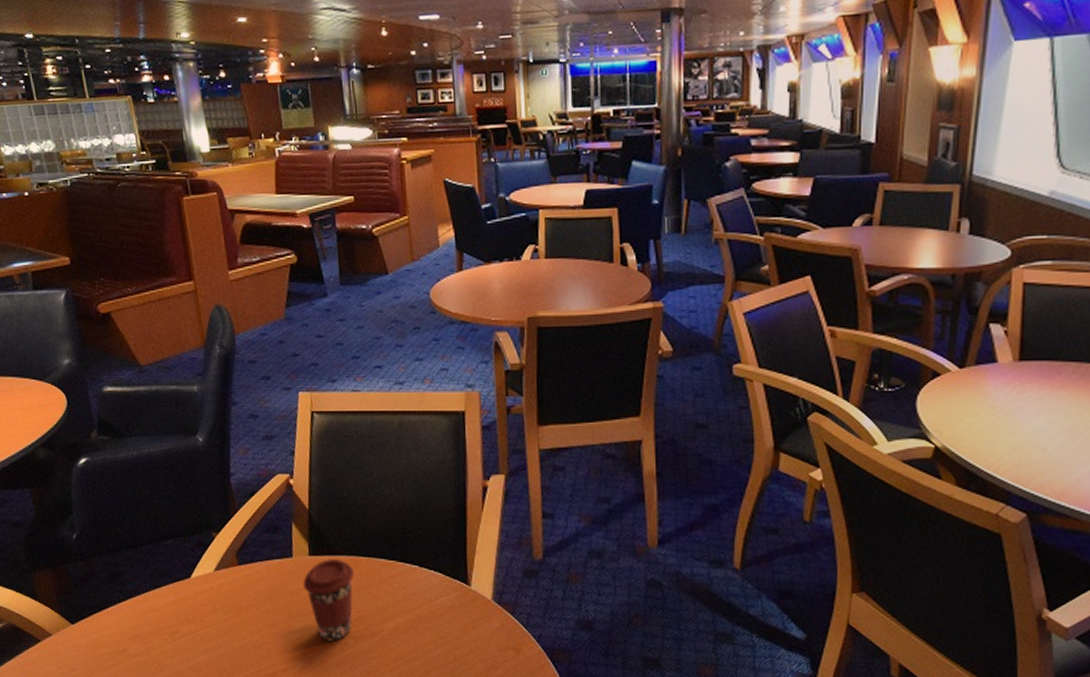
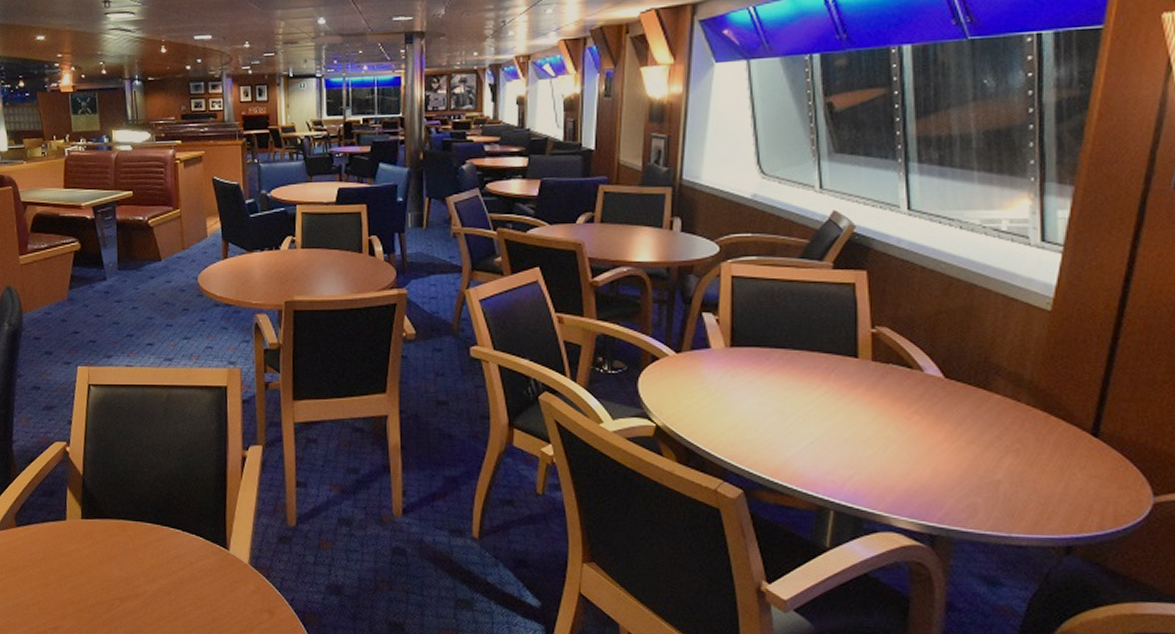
coffee cup: present [303,559,355,641] -> none [75,522,123,601]

